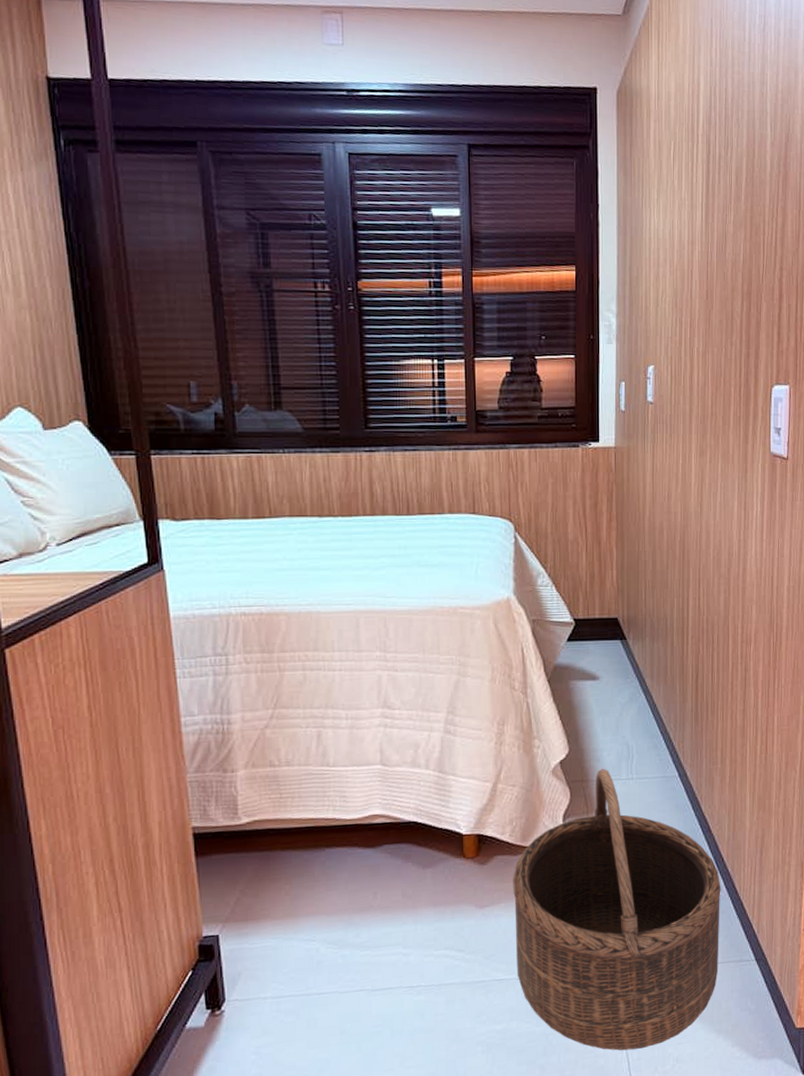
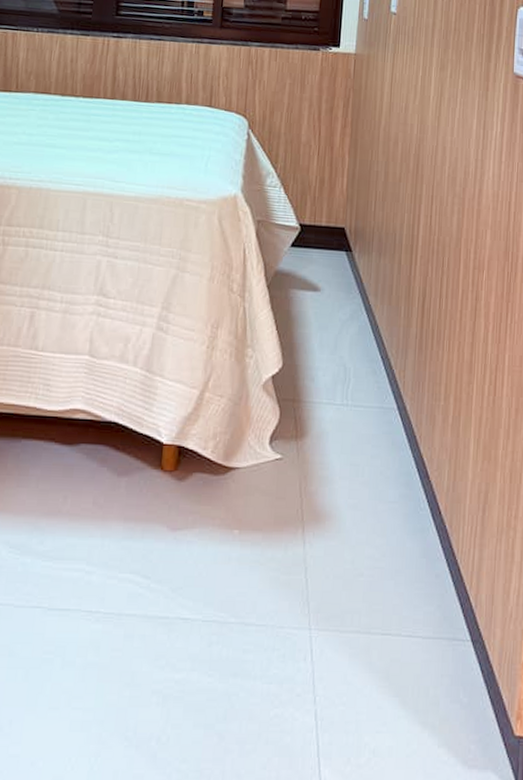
basket: present [513,769,721,1051] -> none [203,390,437,730]

